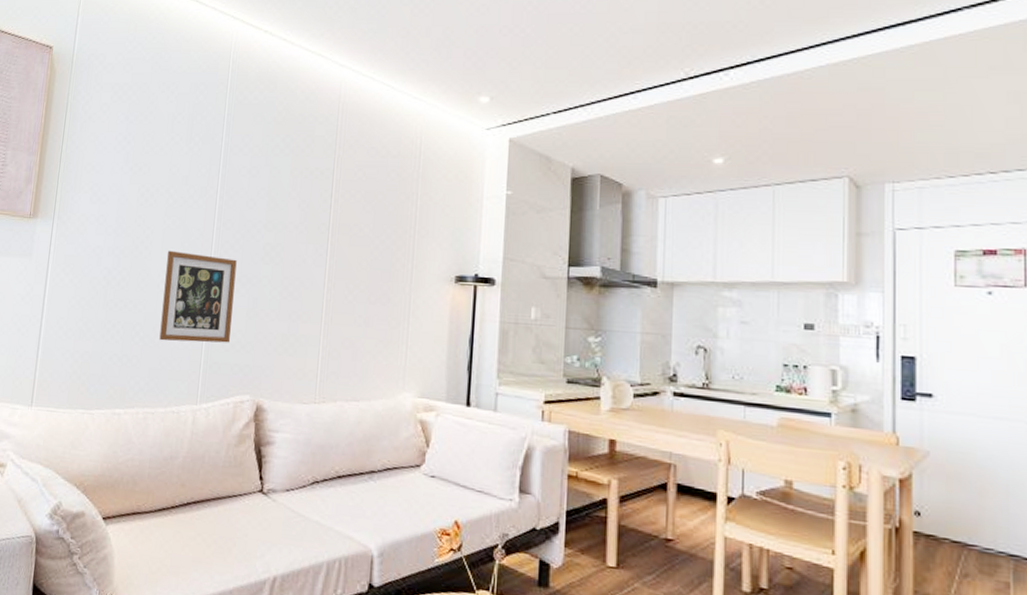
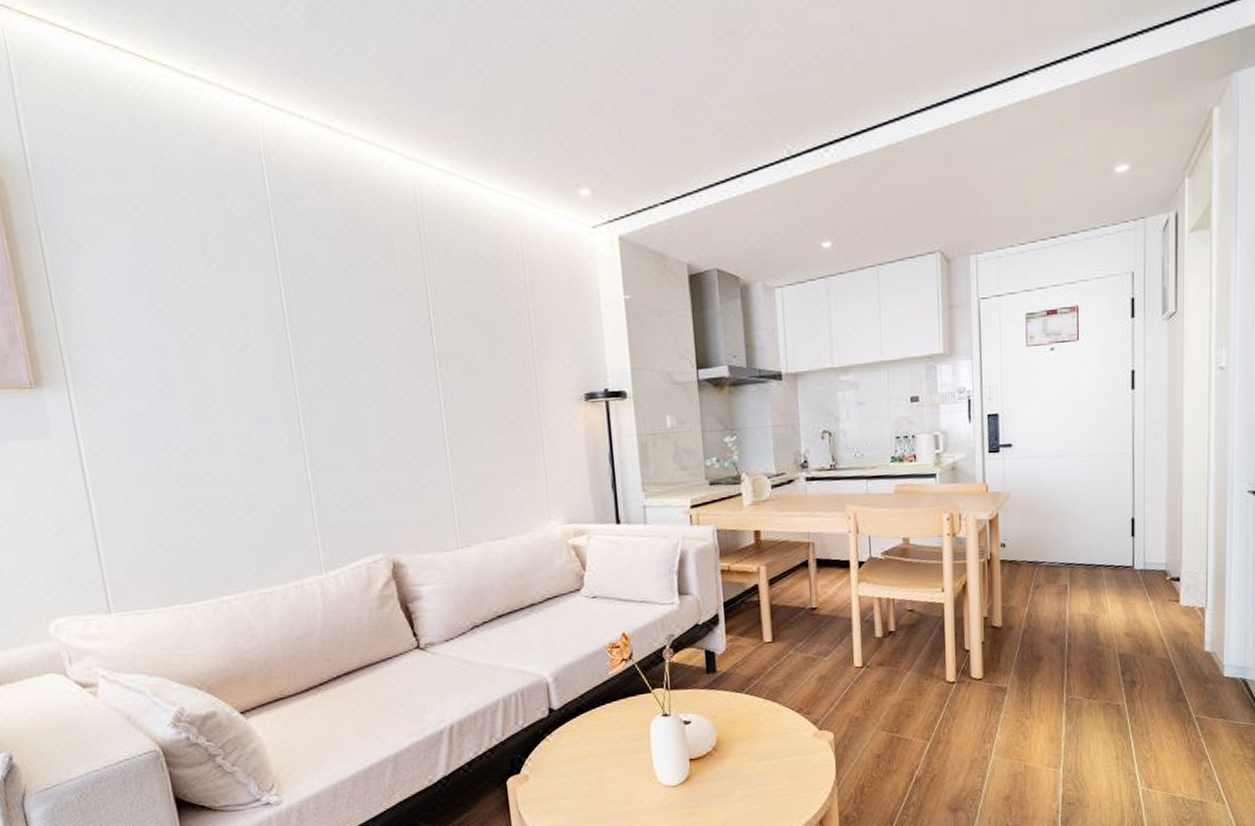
picture frame: present [159,250,237,343] -> none [240,406,345,512]

